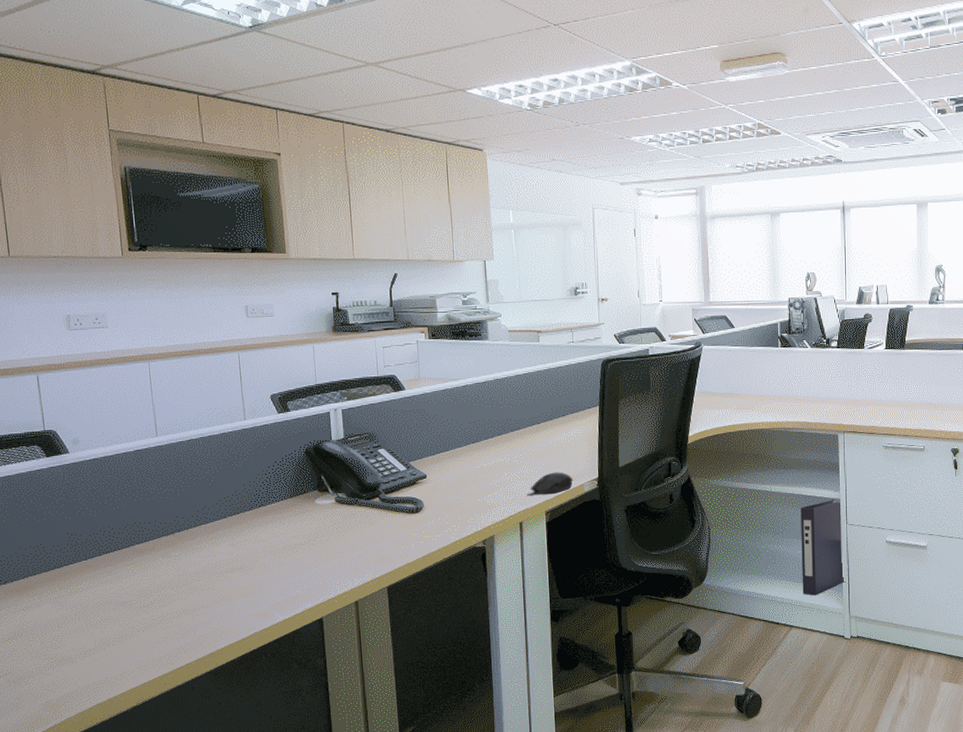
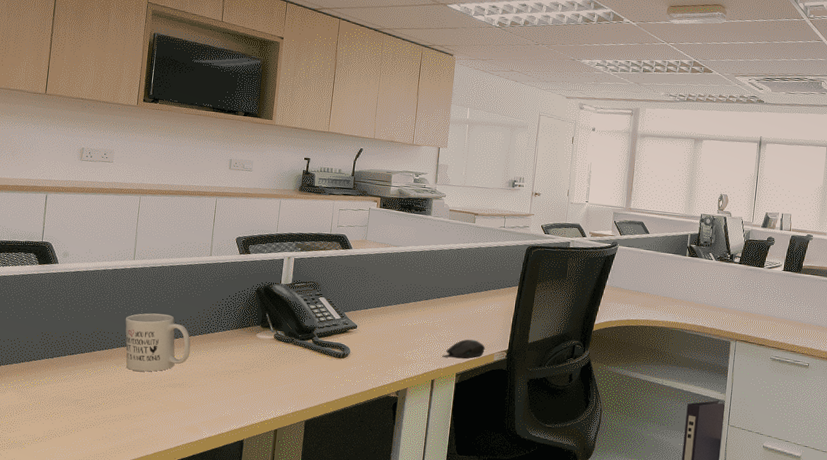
mug: none [160,493,243,560] -> present [125,313,191,372]

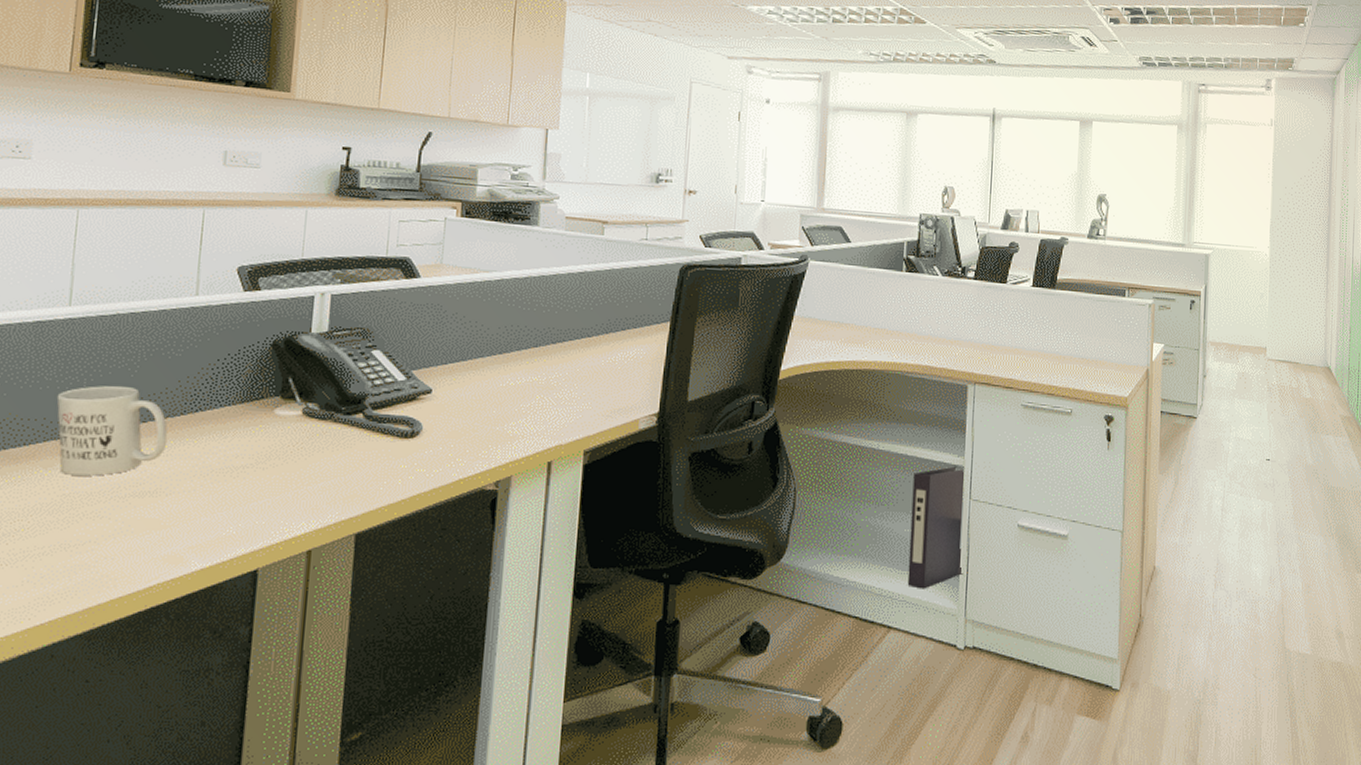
computer mouse: present [442,339,486,359] -> none [562,400,626,430]

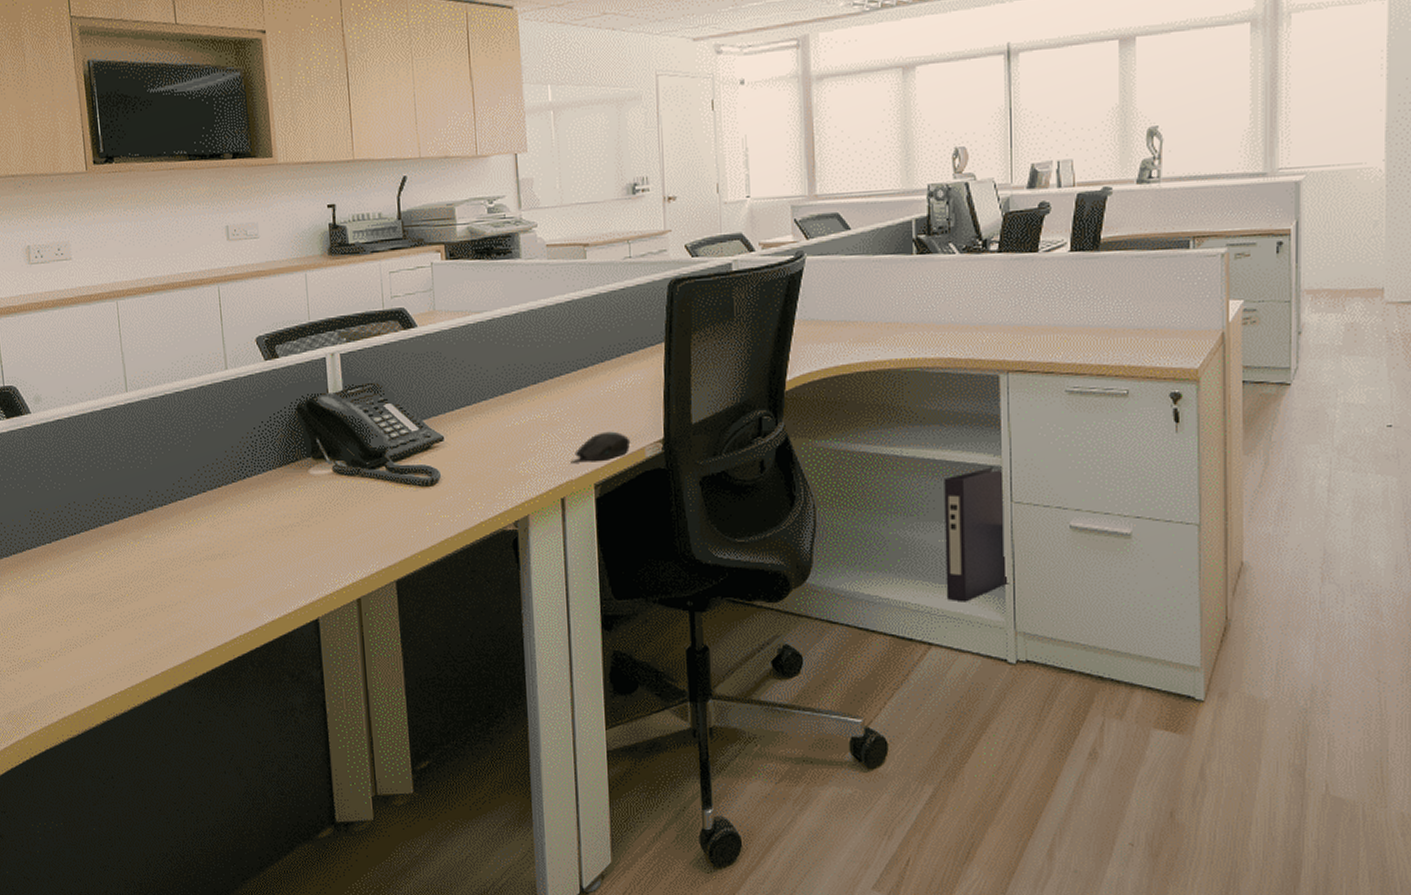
mug: present [56,386,167,476] -> none [131,461,225,544]
computer mouse: none [562,400,626,430] -> present [570,431,631,465]

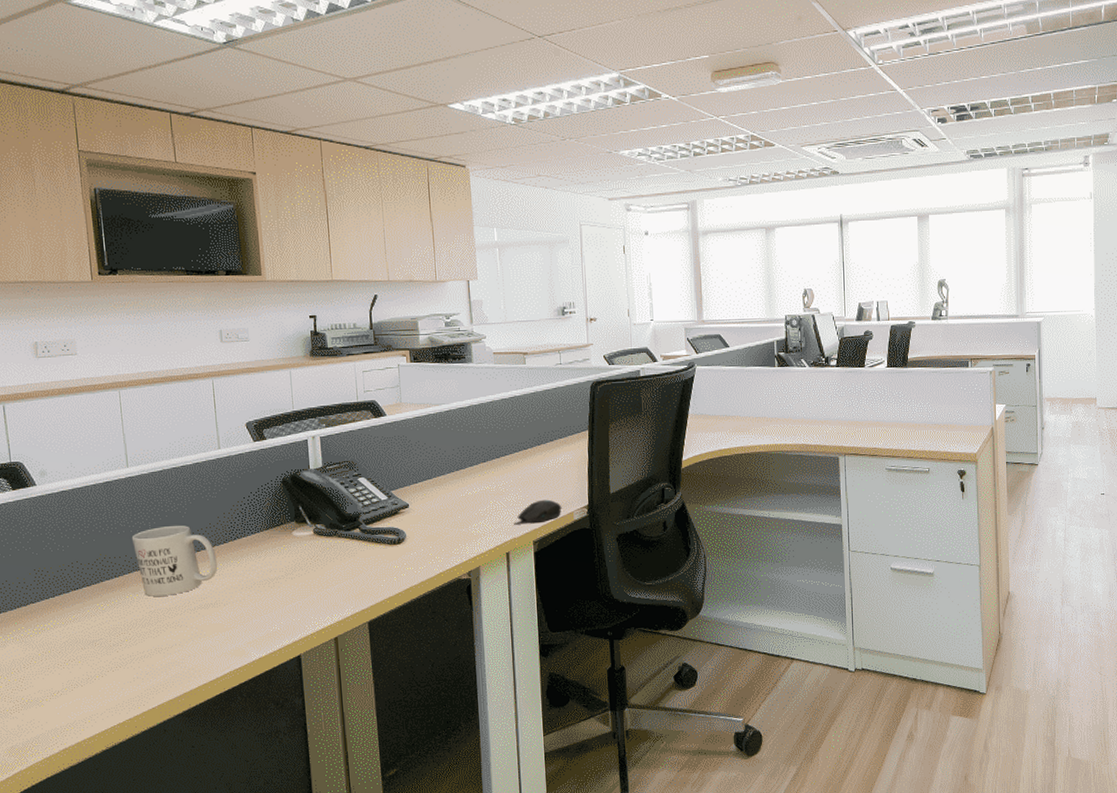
mug: none [131,461,225,544] -> present [131,526,217,597]
binder: present [944,467,1008,602] -> none [800,525,848,627]

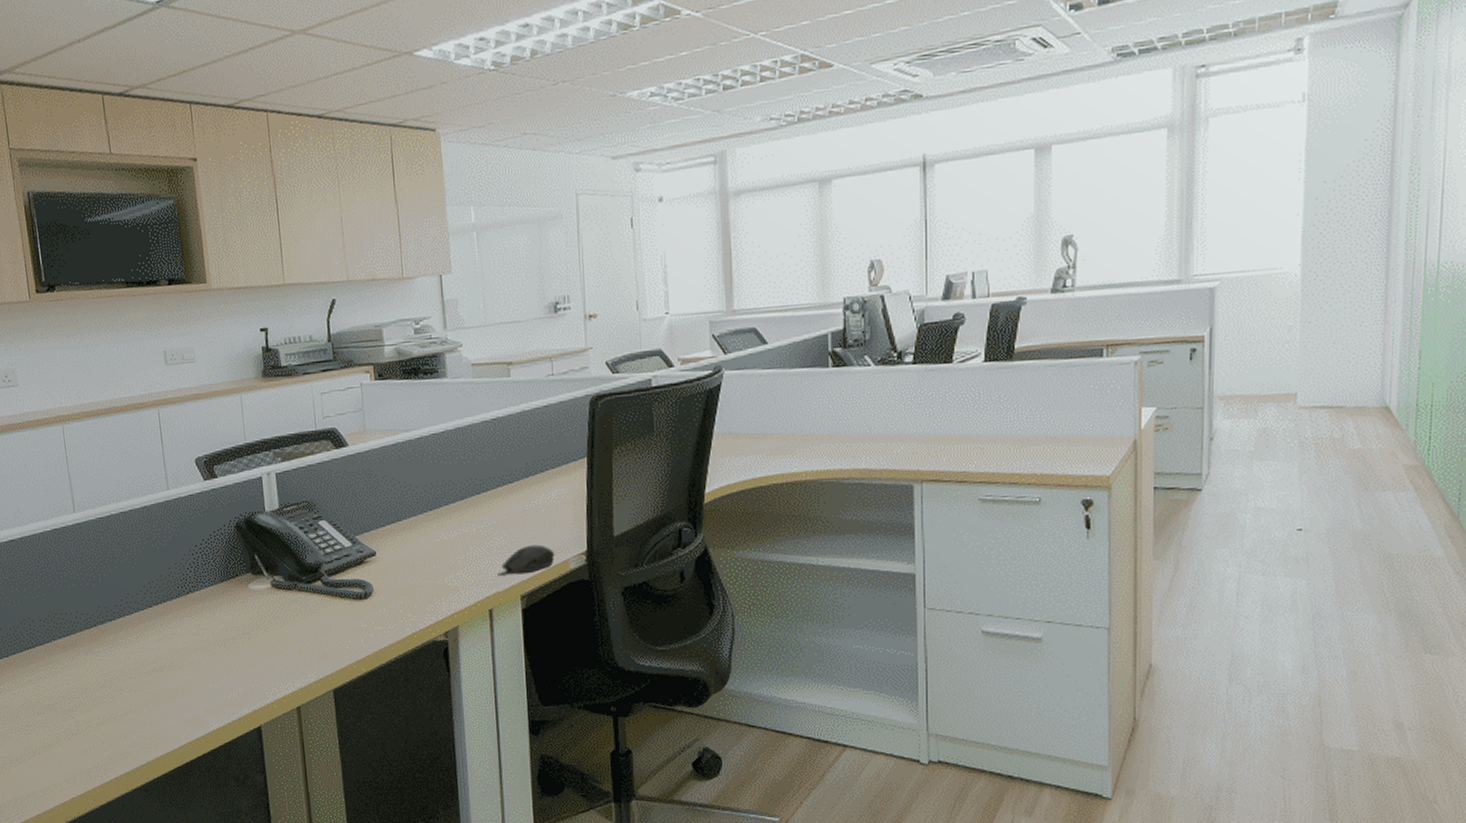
mug: present [131,526,217,597] -> none [81,578,171,657]

